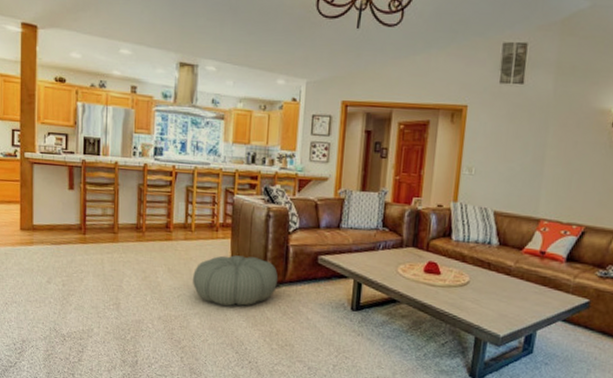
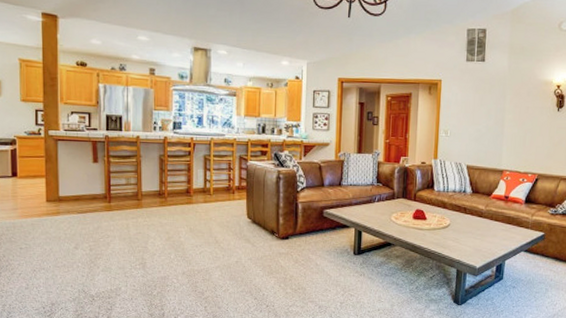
pouf: present [193,255,278,306] -> none [213,213,290,258]

